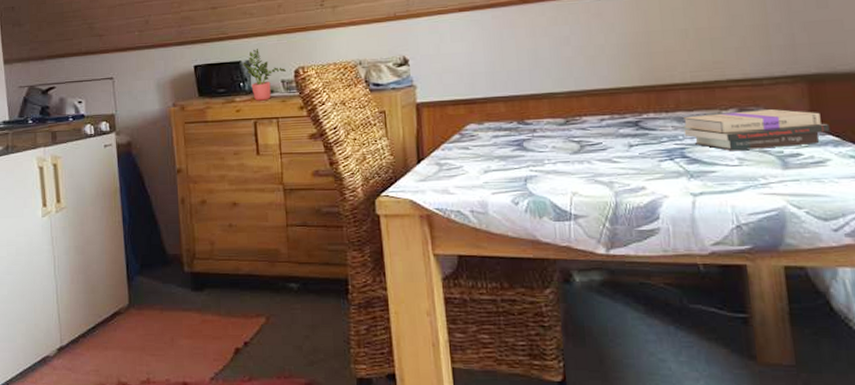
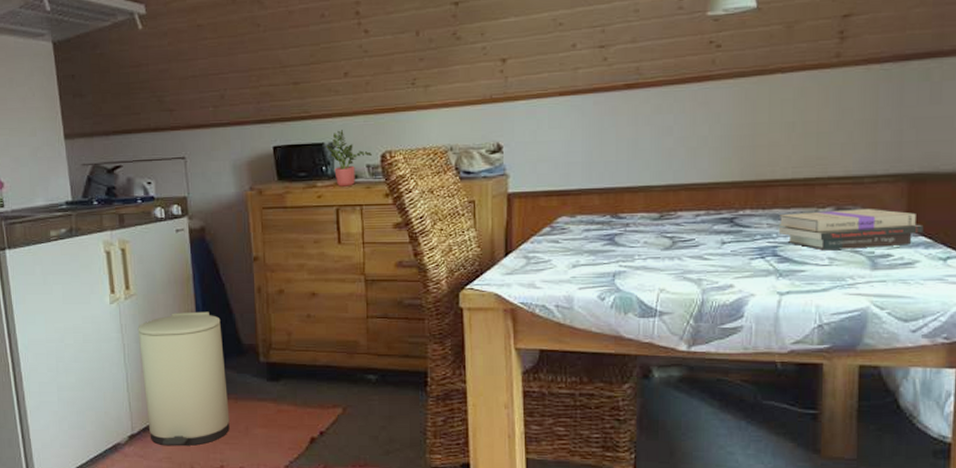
pedal bin: none [67,223,156,359] -> present [137,311,230,446]

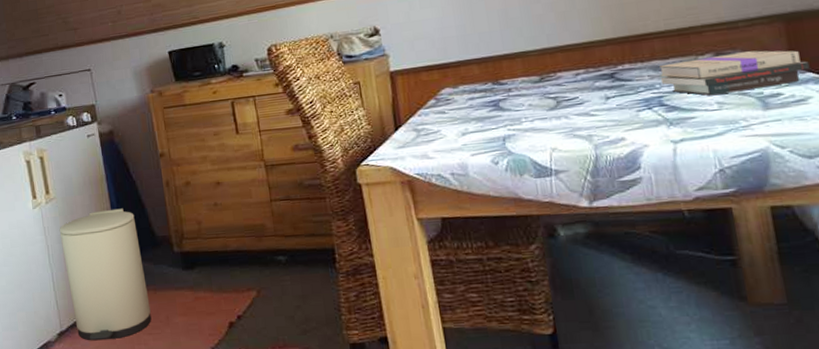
potted plant: present [326,130,372,187] -> none [216,30,259,81]

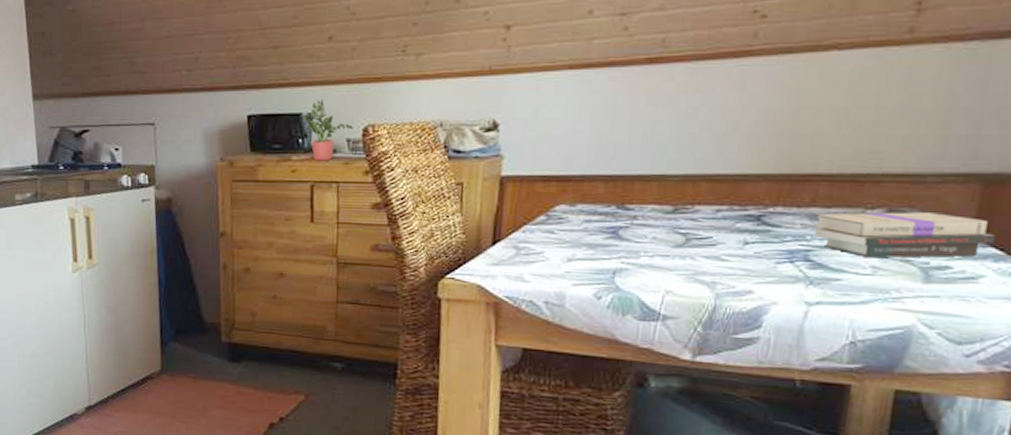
pedal bin: present [59,208,152,341] -> none [99,285,188,422]
potted plant: none [216,30,259,81] -> present [304,100,353,161]

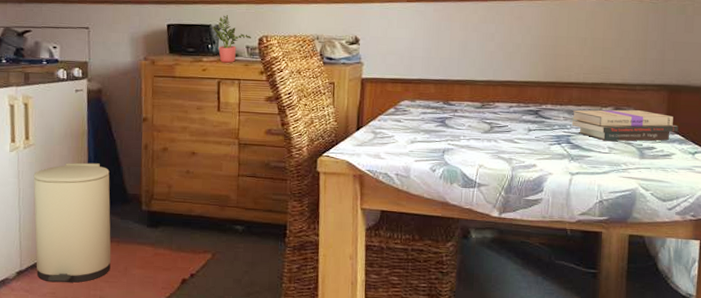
pedal bin: none [99,285,188,422] -> present [33,162,111,283]

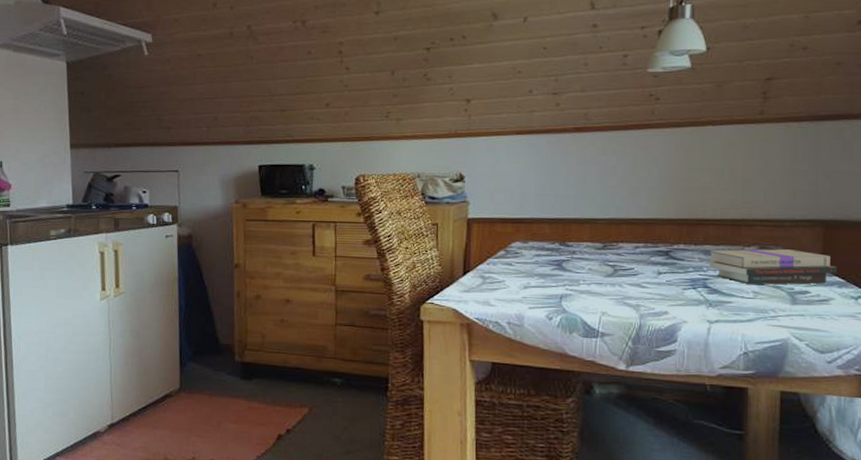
pedal bin: present [33,162,111,283] -> none [124,311,204,437]
potted plant: present [213,15,251,63] -> none [306,154,347,205]

